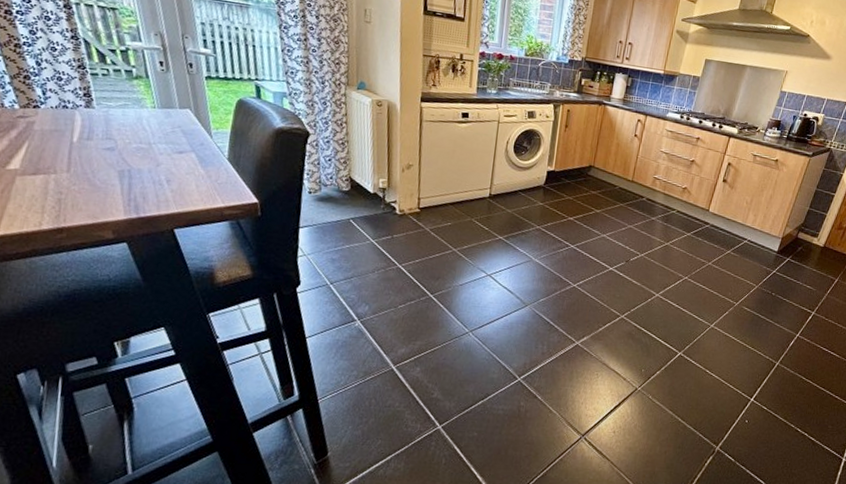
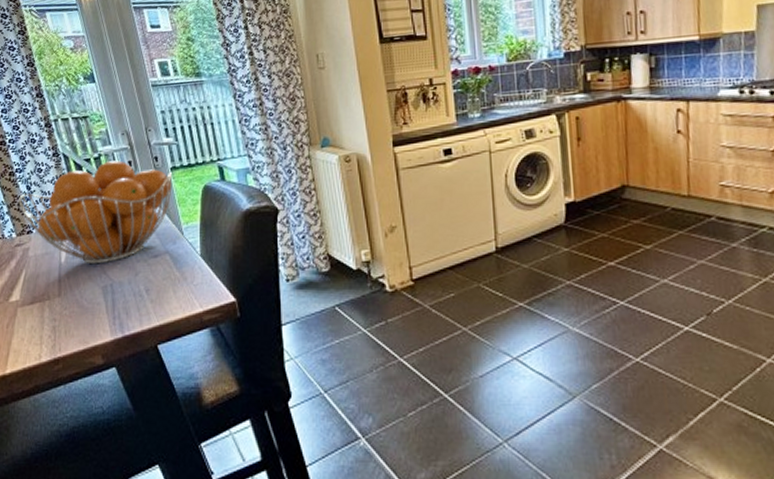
fruit basket: none [24,56,206,150] -> present [18,160,172,265]

